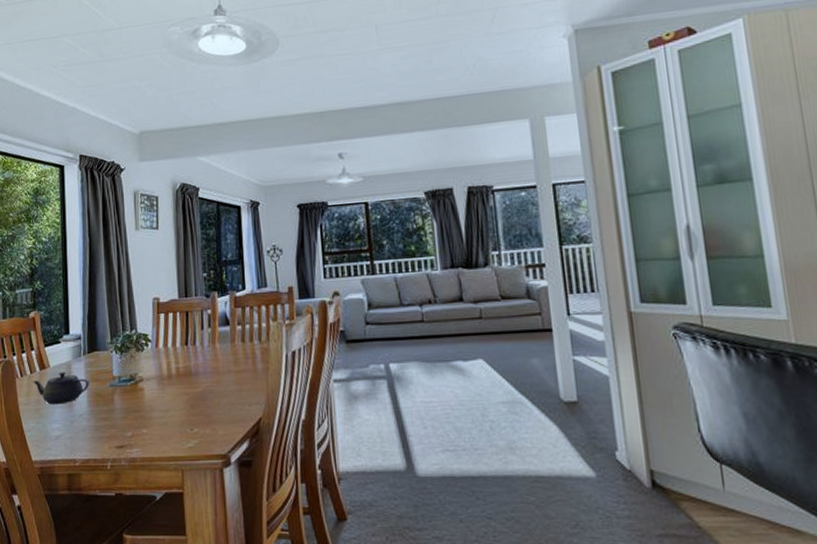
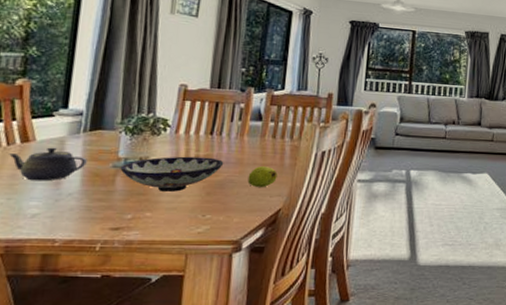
bowl: none [116,369,202,408] -> present [120,156,224,193]
fruit: none [225,373,253,397] -> present [247,166,278,188]

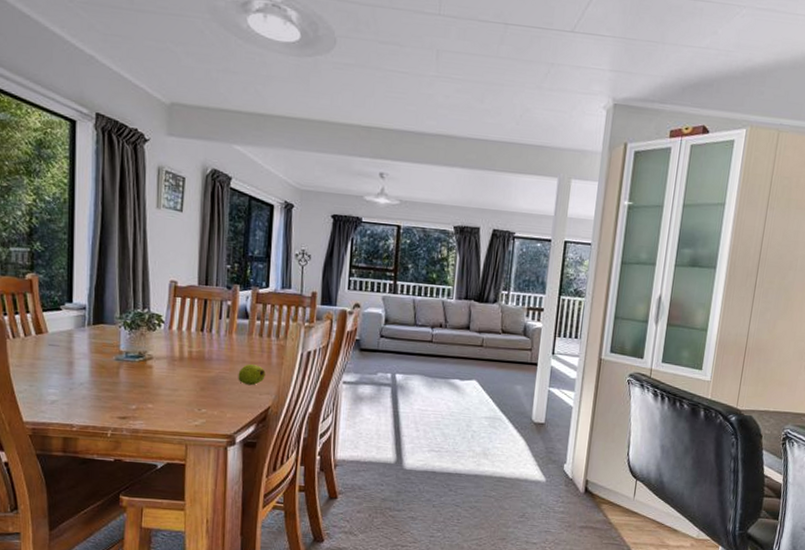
teapot: present [7,147,87,181] -> none [26,339,93,371]
bowl: present [120,156,224,193] -> none [122,351,215,386]

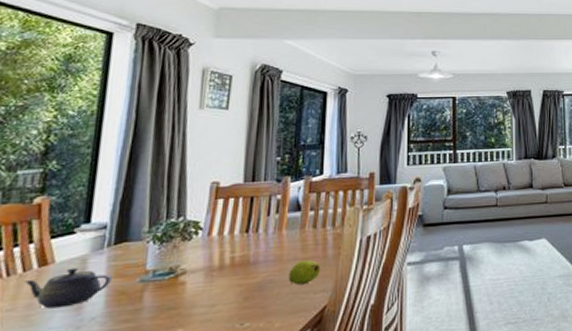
teapot: none [26,339,93,371] -> present [23,267,112,309]

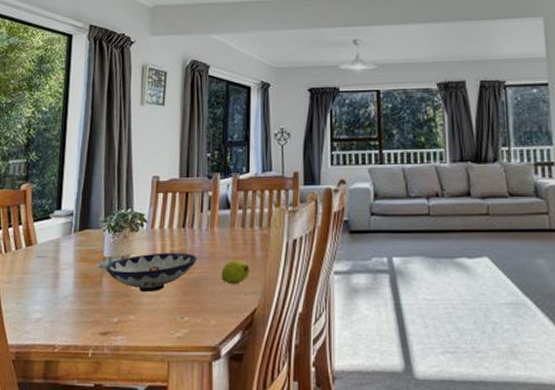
teapot: present [23,267,112,309] -> none [16,249,78,285]
bowl: none [148,258,262,304] -> present [105,252,197,293]

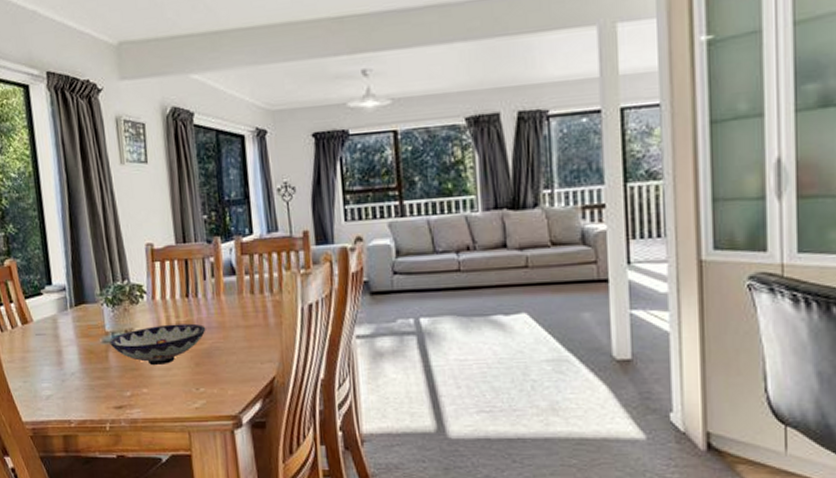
fruit: present [221,260,250,285] -> none [233,328,264,354]

